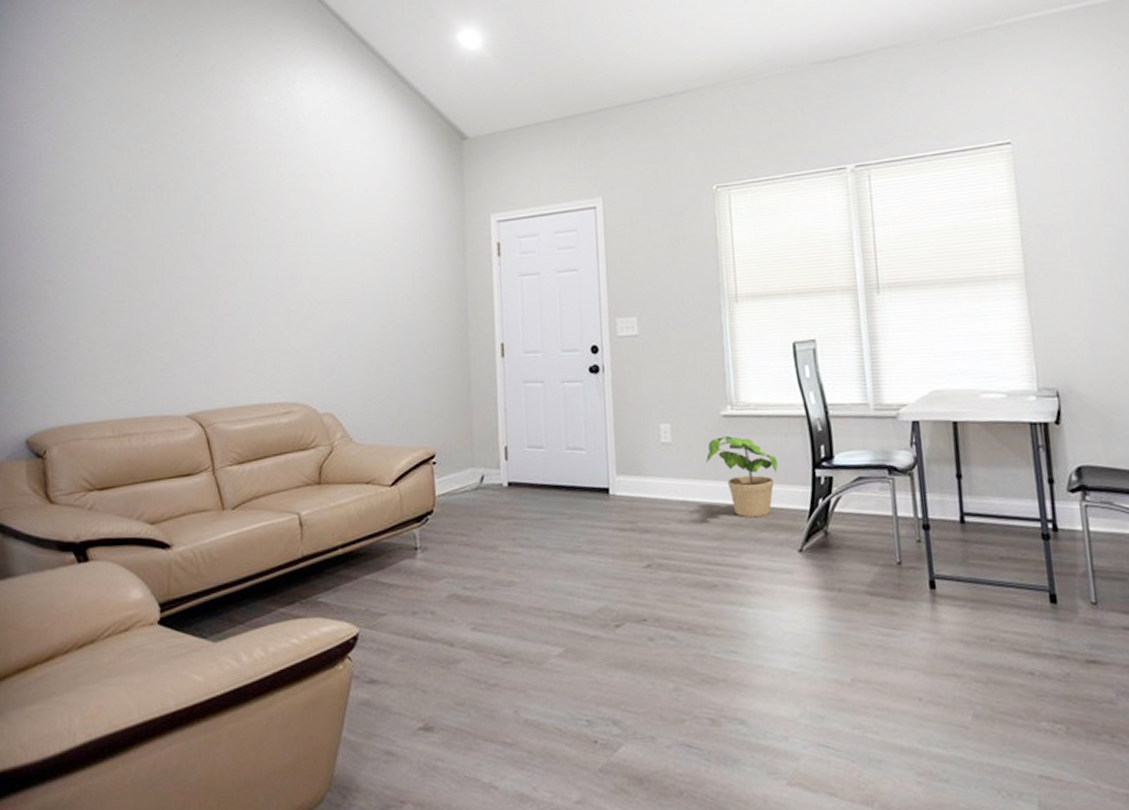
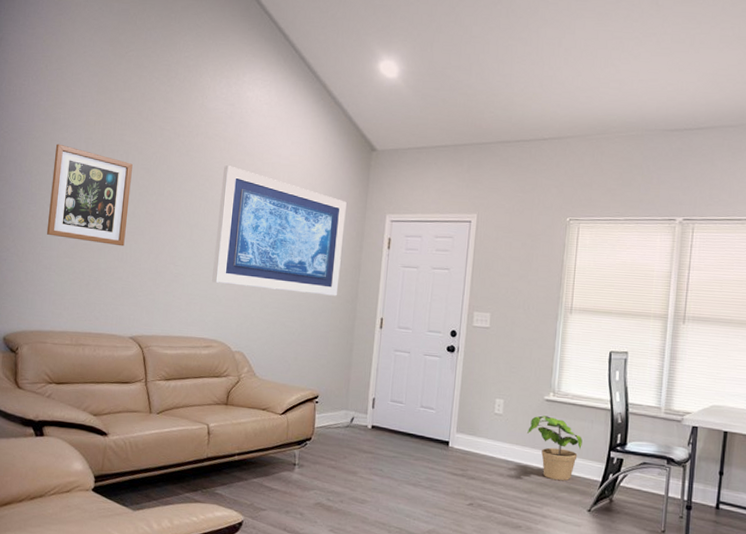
wall art: none [69,187,170,303] -> present [46,143,133,247]
wall art: none [281,183,443,331] -> present [212,165,347,296]

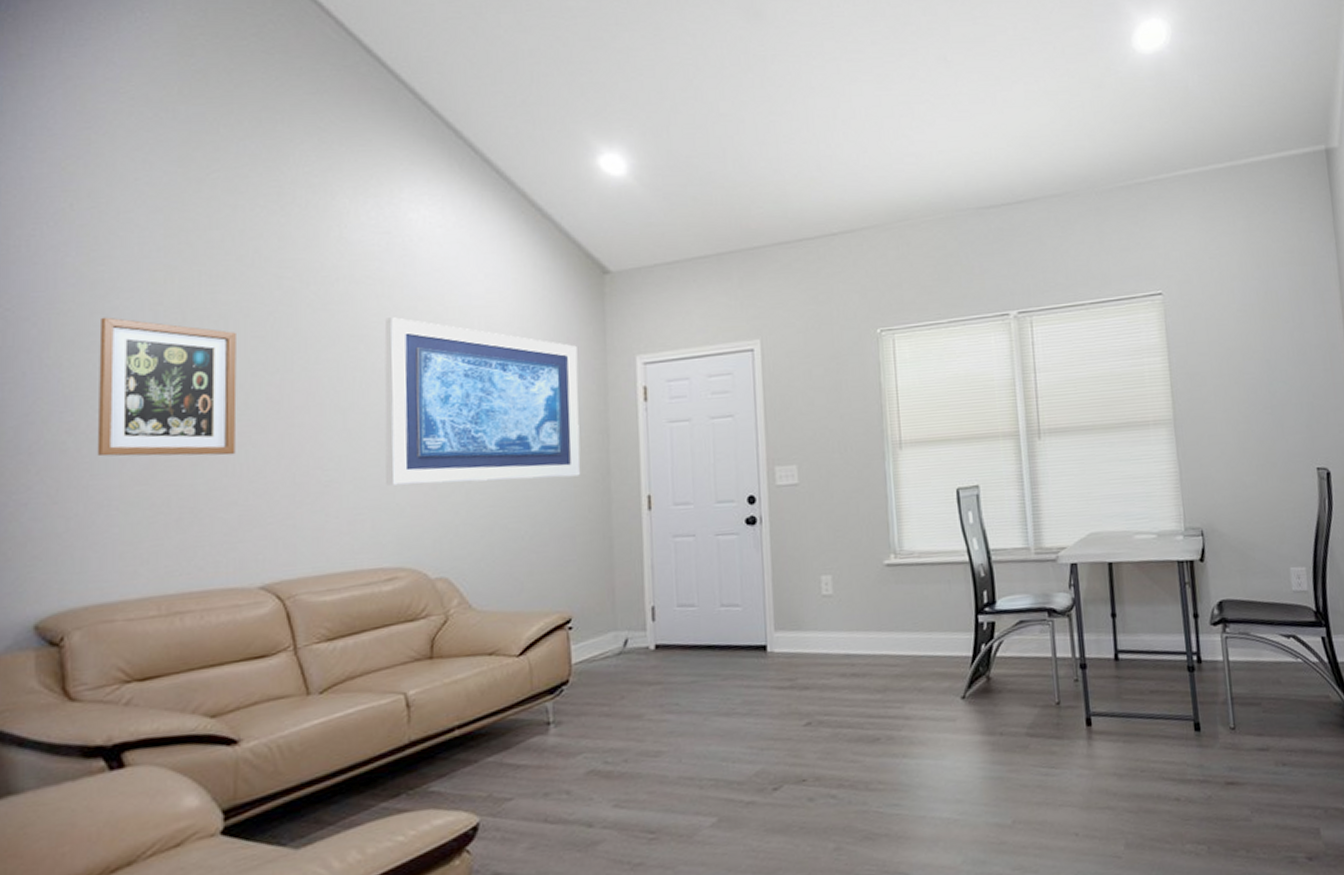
potted plant: present [527,415,583,481] -> none [869,585,941,668]

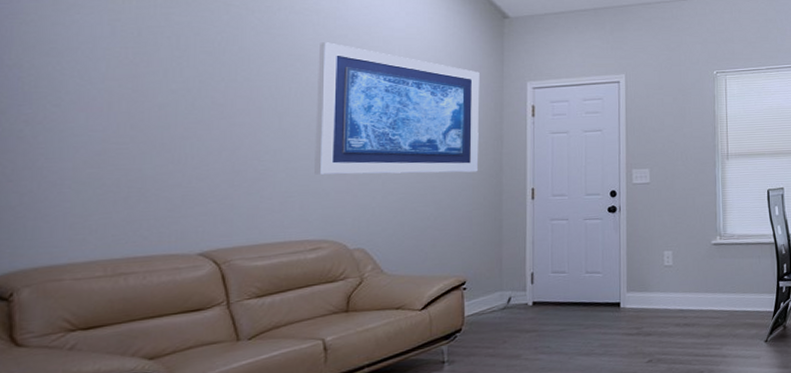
wall art: present [97,317,237,457] -> none [52,28,187,146]

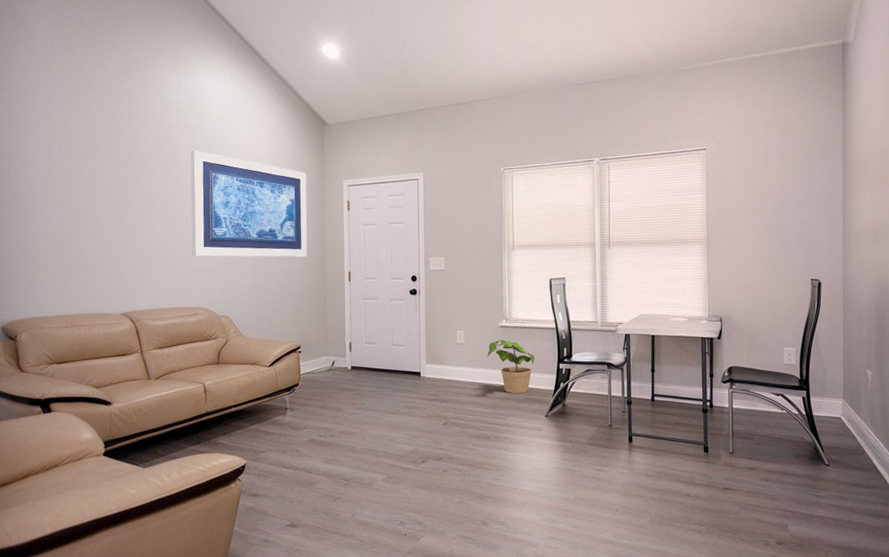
potted plant: none [699,259,752,320] -> present [487,340,535,394]

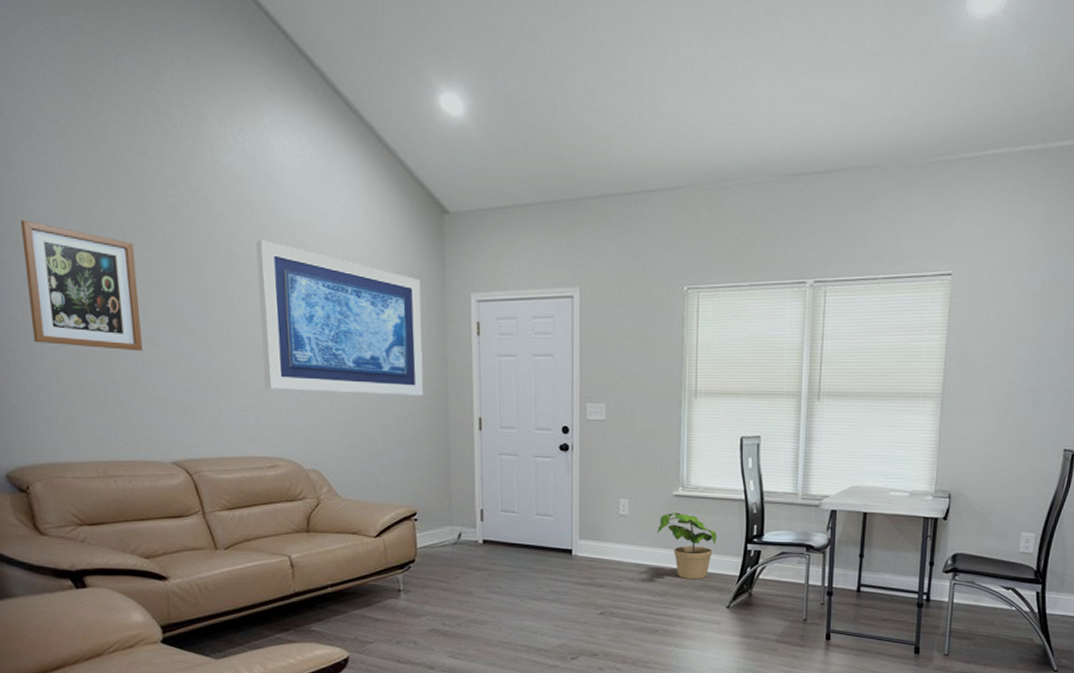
wall art: none [29,145,106,233] -> present [21,219,143,351]

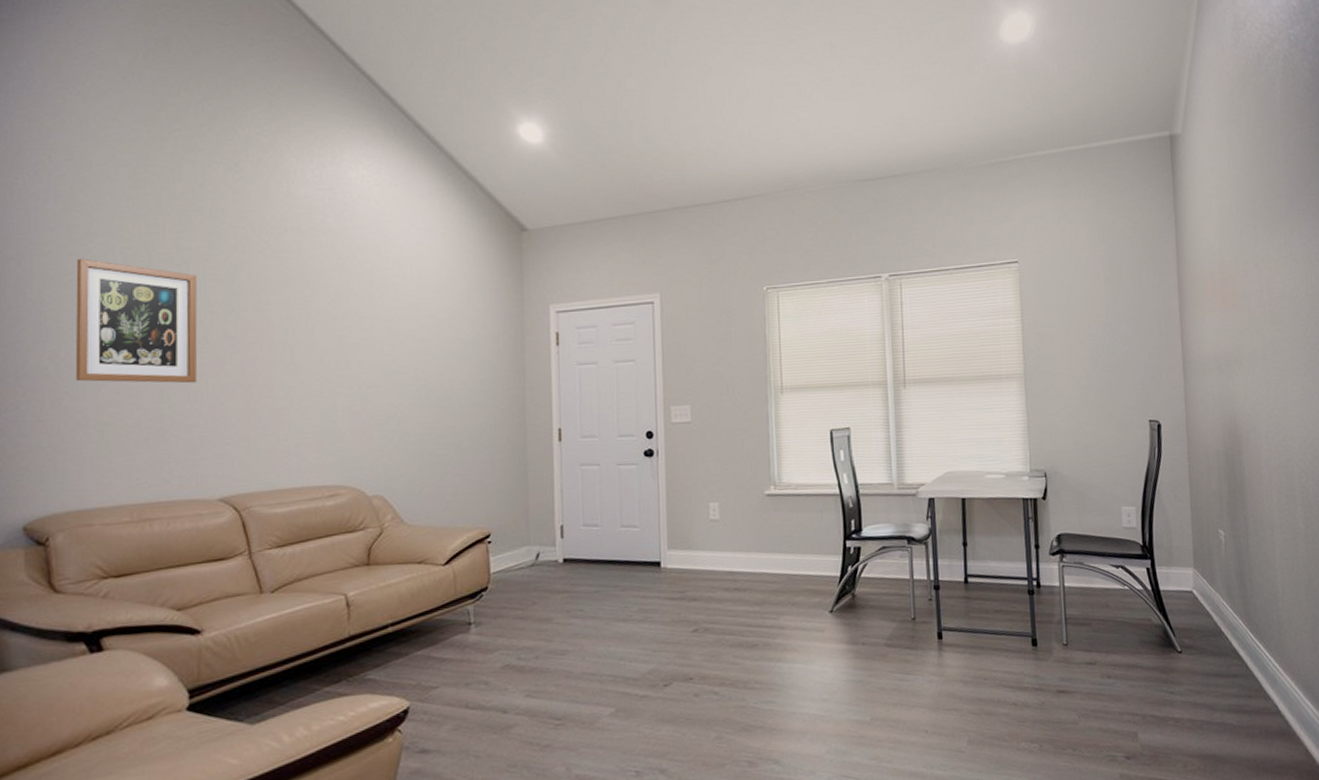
wall art: present [255,240,424,396] -> none [327,265,500,414]
potted plant: present [657,513,717,580] -> none [750,513,814,585]

